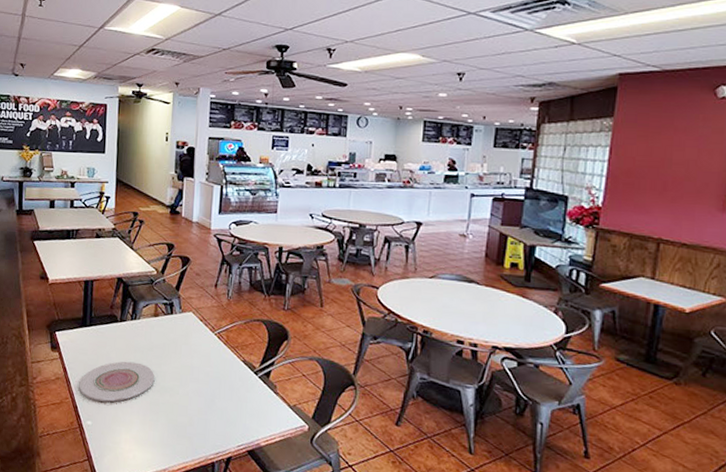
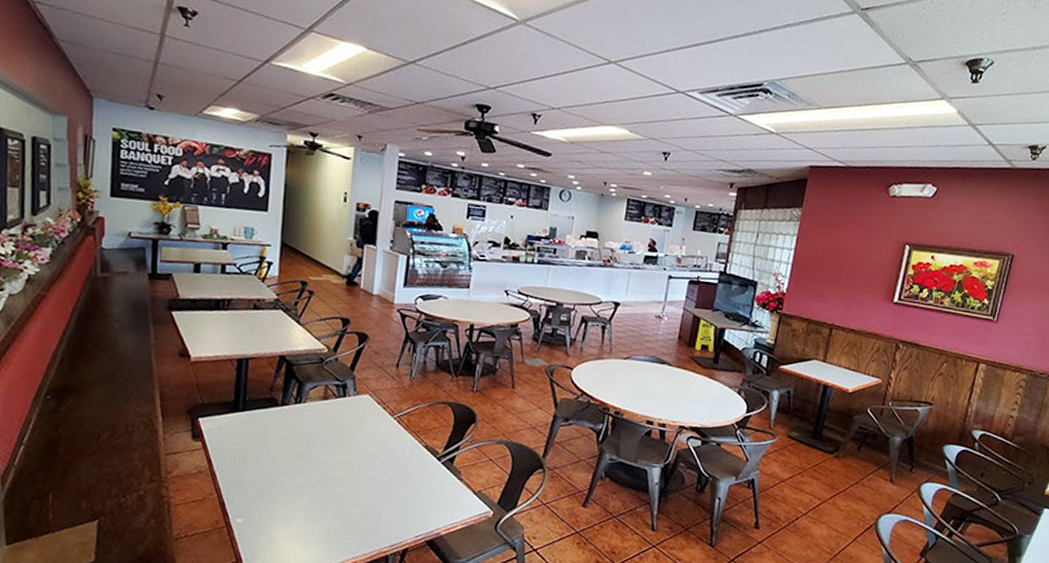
plate: present [79,361,155,403] -> none [227,450,322,497]

